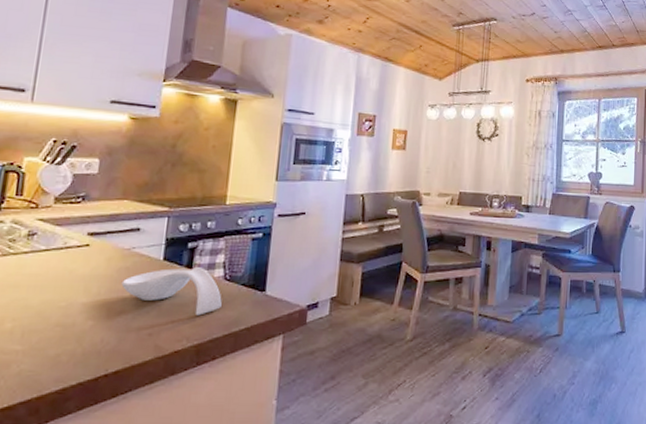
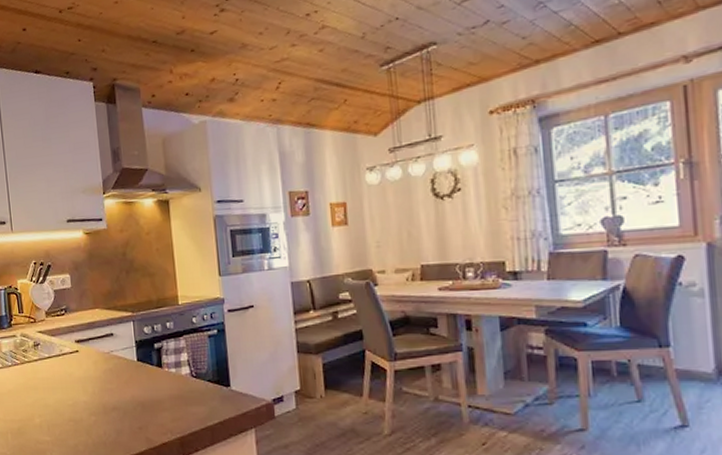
spoon rest: present [121,267,222,316] -> none [109,366,194,411]

